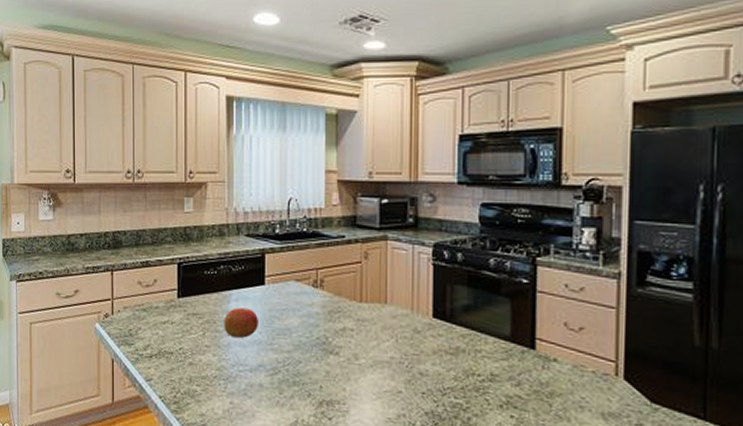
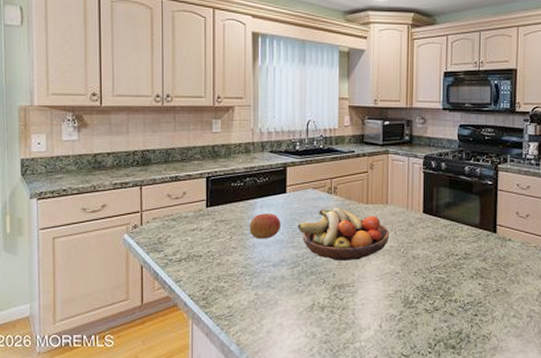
fruit bowl: none [277,305,390,372] -> present [297,208,390,262]

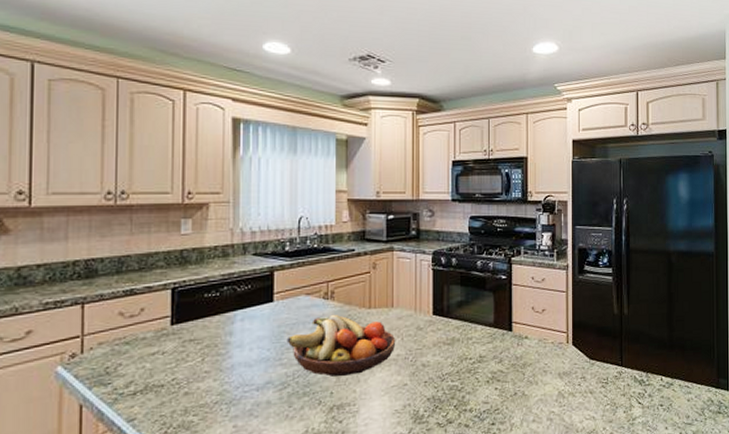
apple: present [249,213,280,239] -> none [227,327,266,358]

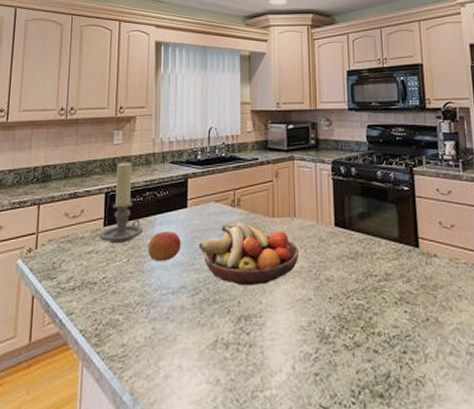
candle holder: none [166,254,220,343] -> present [99,161,143,244]
apple: none [227,327,266,358] -> present [148,231,181,261]

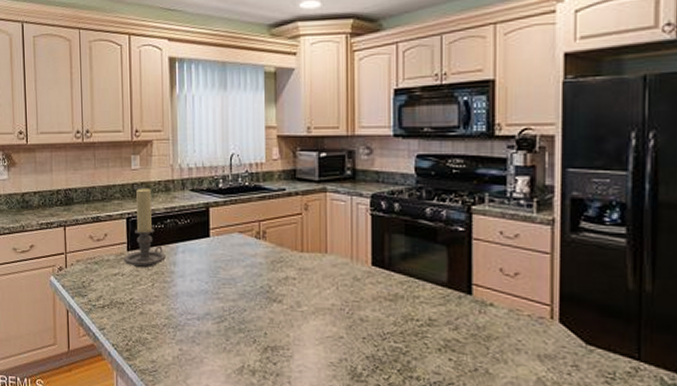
apple: present [148,231,181,261] -> none [171,259,204,288]
fruit bowl: present [198,223,300,286] -> none [222,255,331,319]

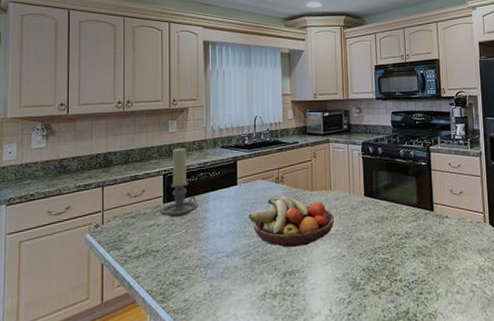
fruit bowl: none [222,255,331,319] -> present [248,196,335,248]

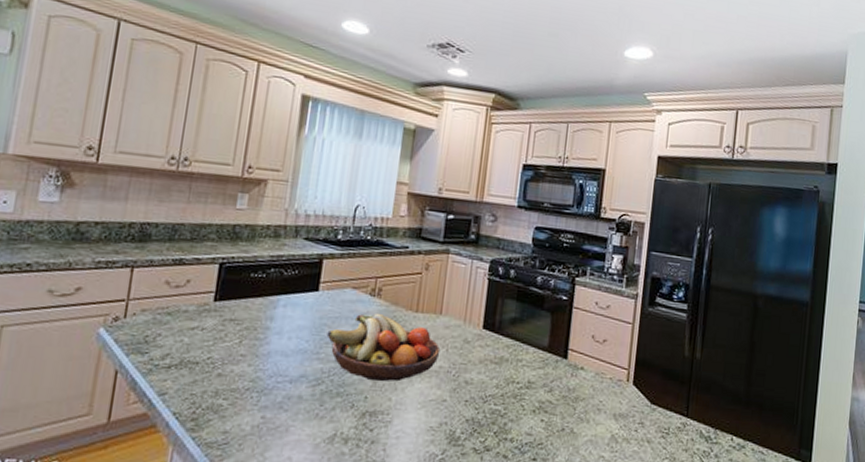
candle holder: present [160,147,199,218] -> none [207,230,263,323]

